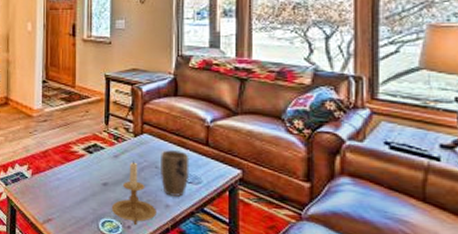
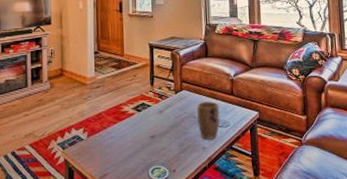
candle holder: present [111,160,157,225] -> none [159,113,196,168]

